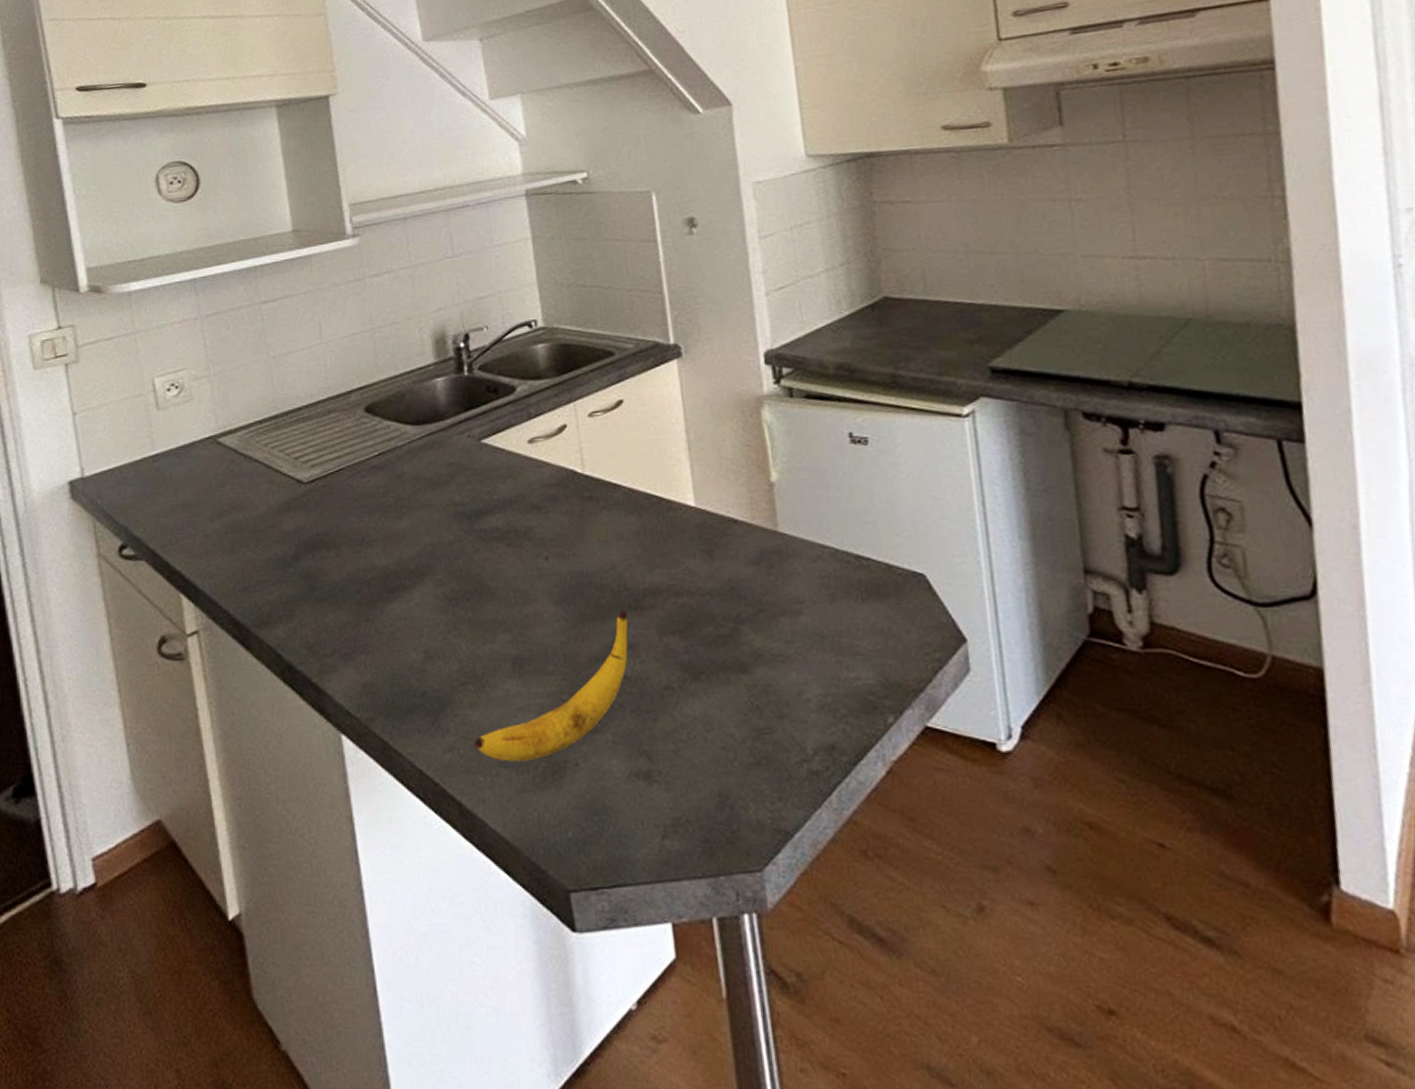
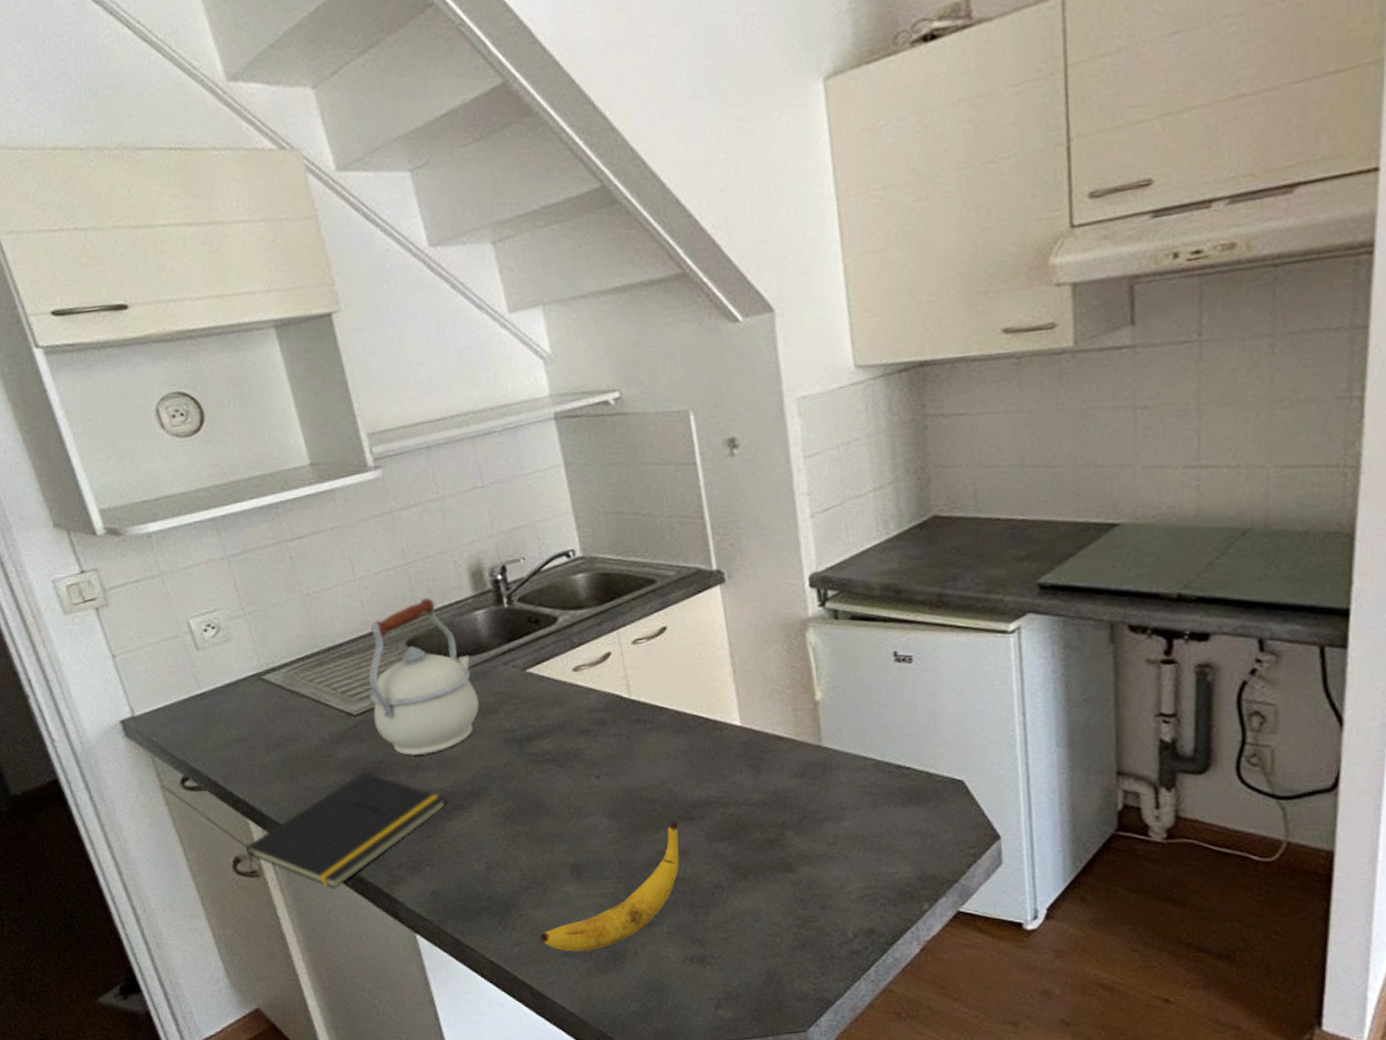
notepad: none [174,544,388,678] -> present [246,771,446,890]
kettle: none [322,363,431,528] -> present [368,598,479,756]

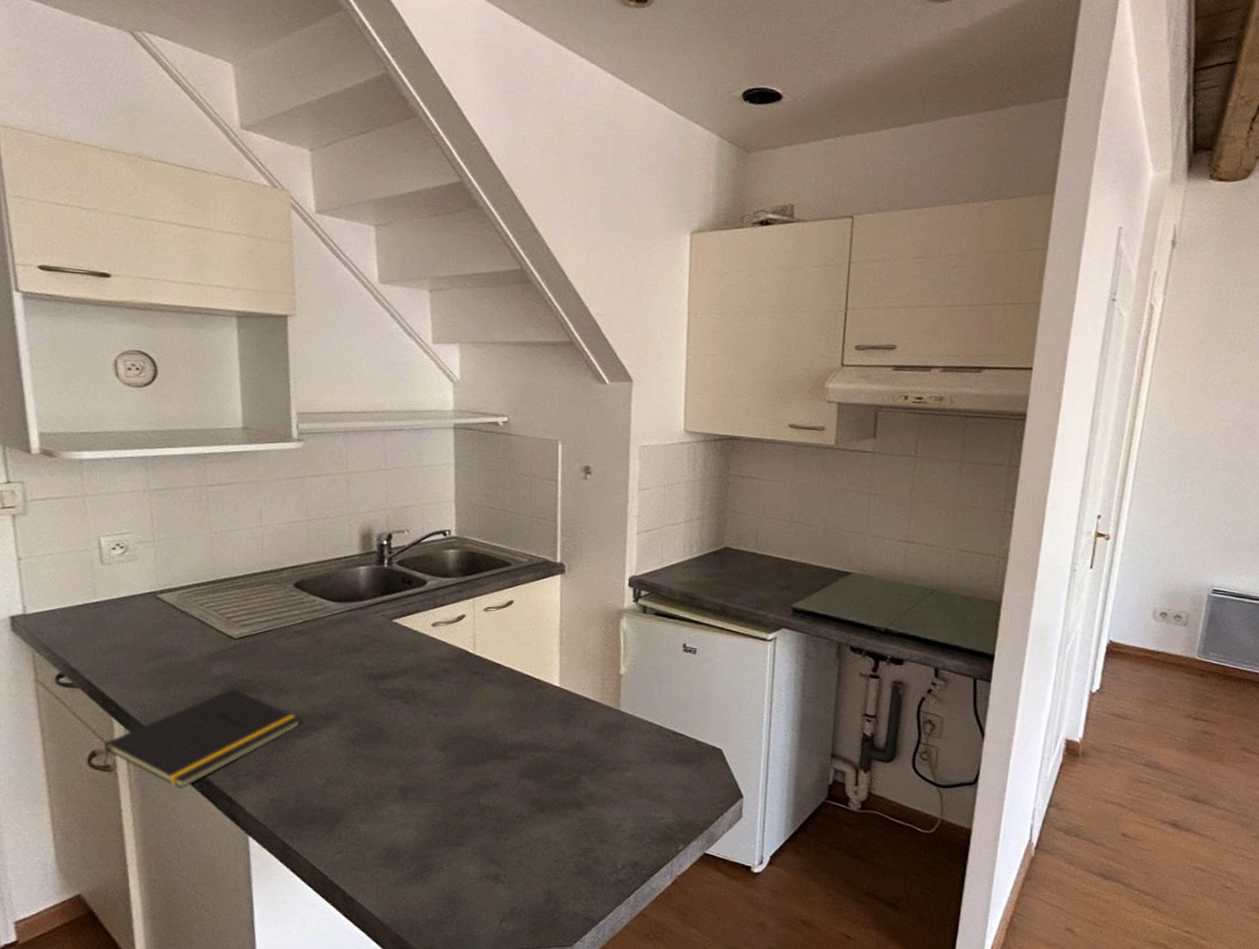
kettle: present [368,598,479,756] -> none [251,550,347,679]
banana: present [539,820,680,952] -> none [360,758,496,863]

